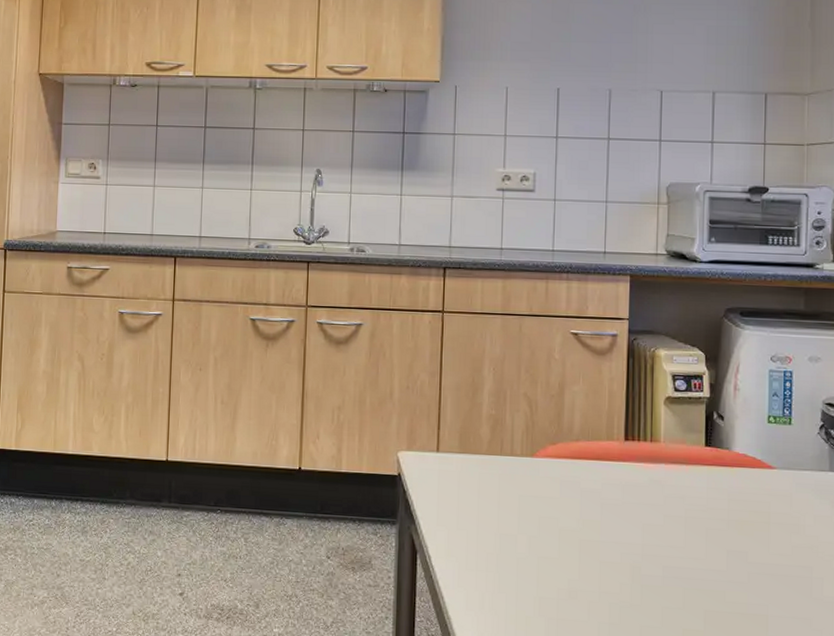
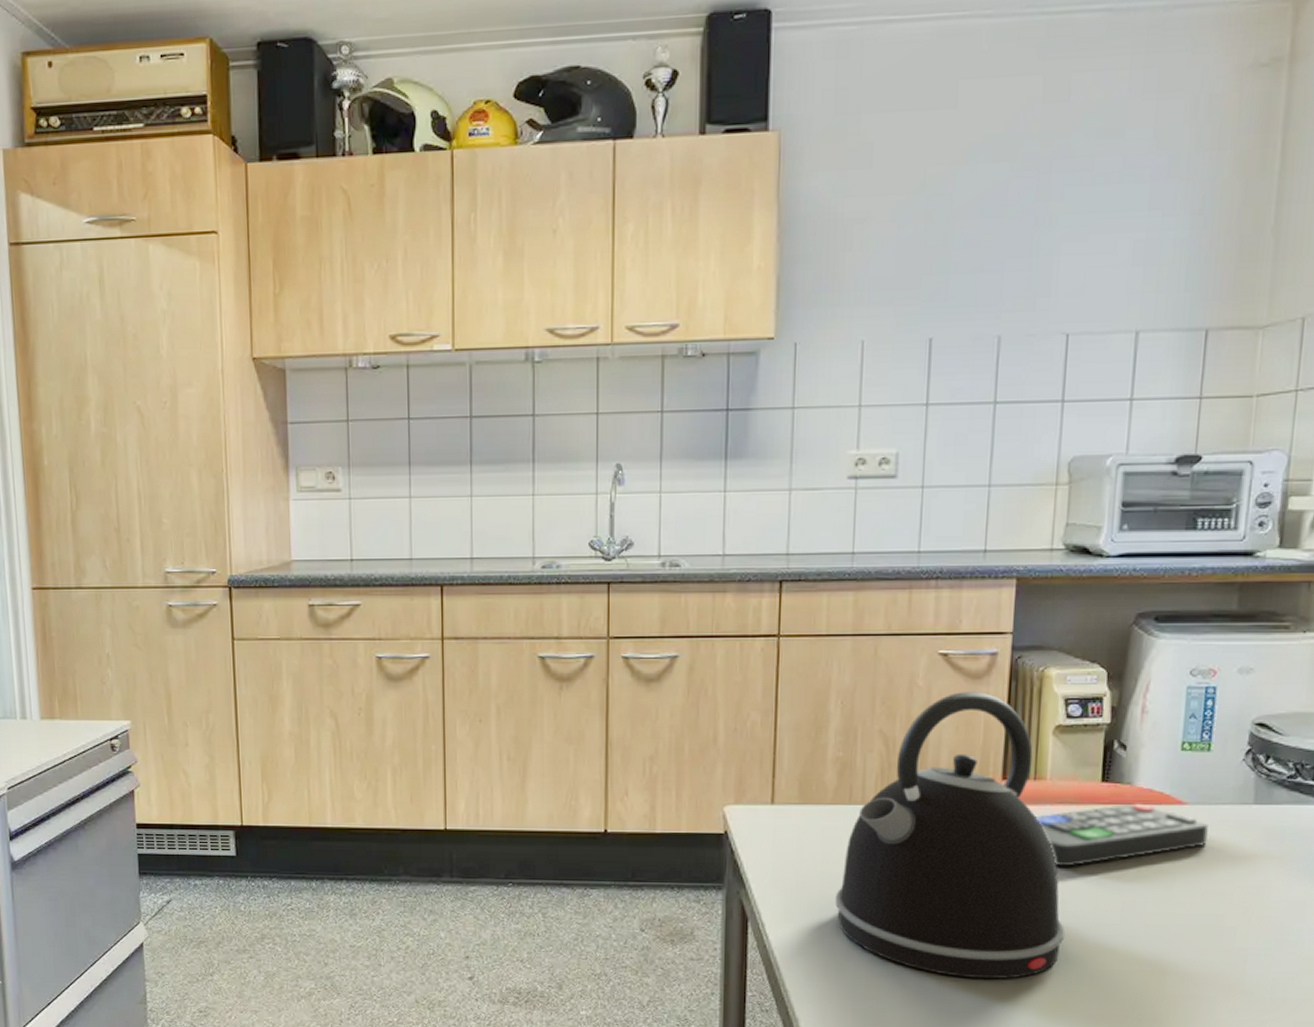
kettle: none [489,365,682,616] -> present [834,692,1066,980]
remote control: none [653,466,795,518] -> present [1035,803,1209,867]

